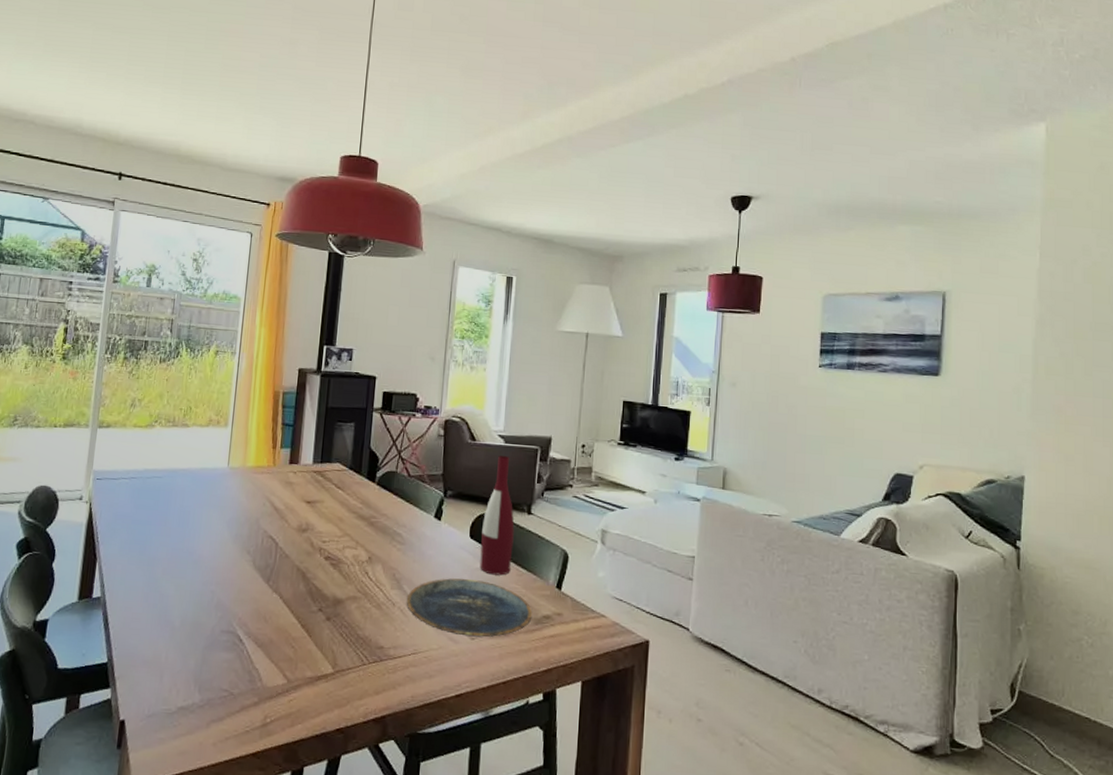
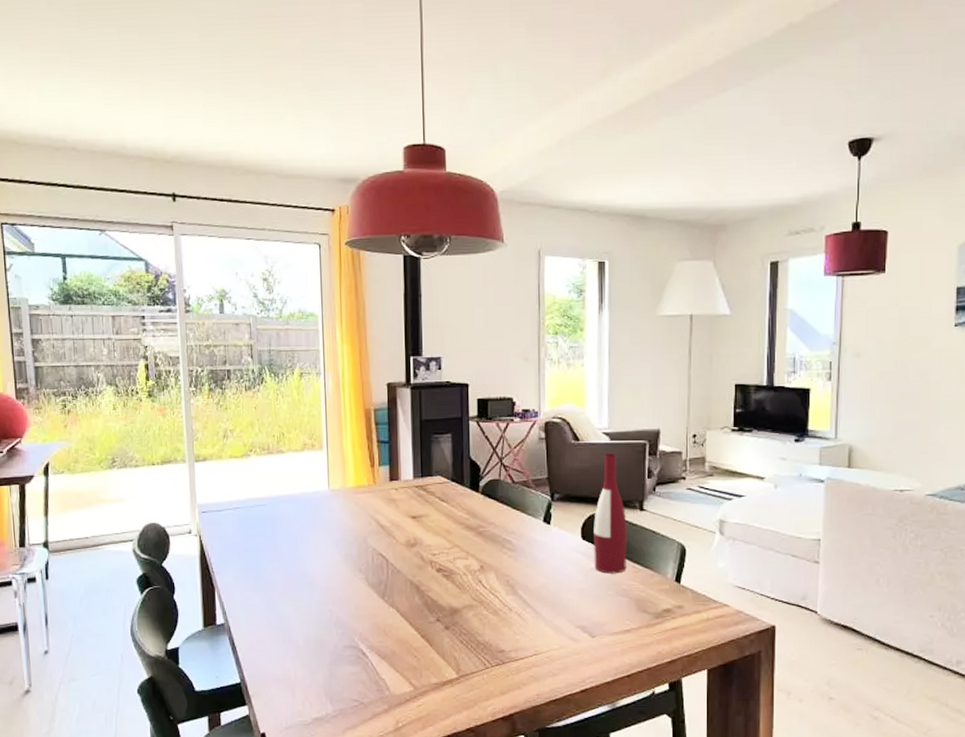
plate: present [406,578,533,637] -> none [522,580,652,635]

